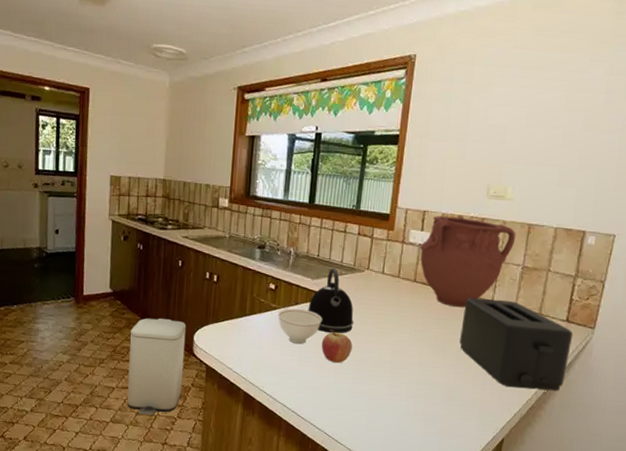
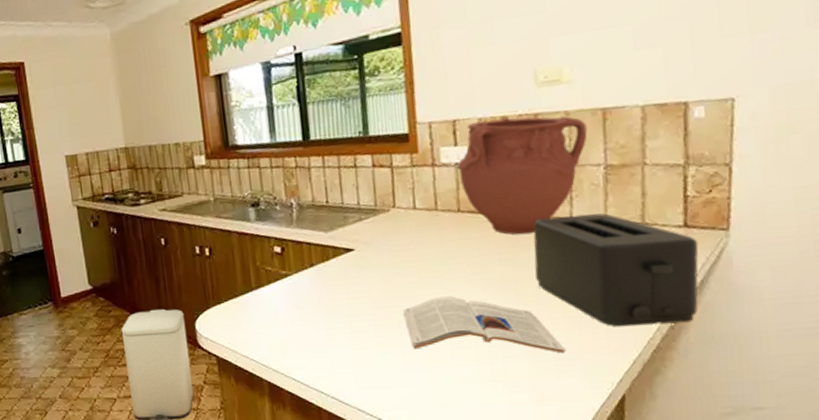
bowl: present [277,308,322,344] -> none [290,270,348,314]
kettle: present [308,268,354,333] -> none [327,213,390,294]
fruit: present [321,329,353,363] -> none [352,289,394,330]
magazine: none [359,344,470,402] -> present [402,296,565,354]

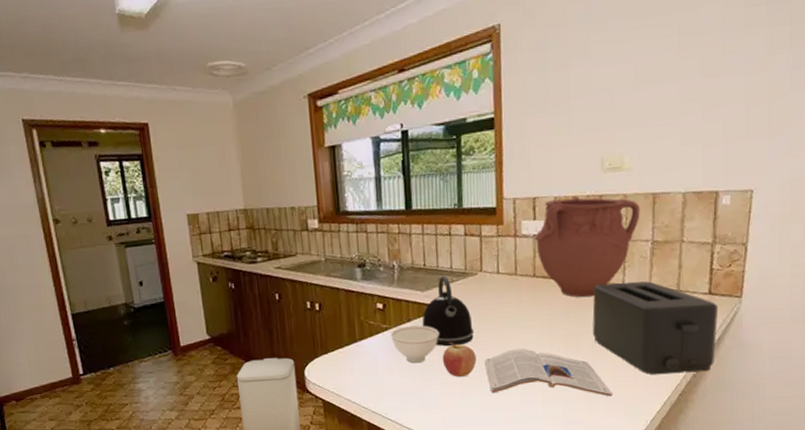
bowl: none [290,270,348,314] -> present [390,325,439,363]
kettle: none [327,213,390,294] -> present [422,276,475,346]
fruit: none [352,289,394,330] -> present [442,341,476,377]

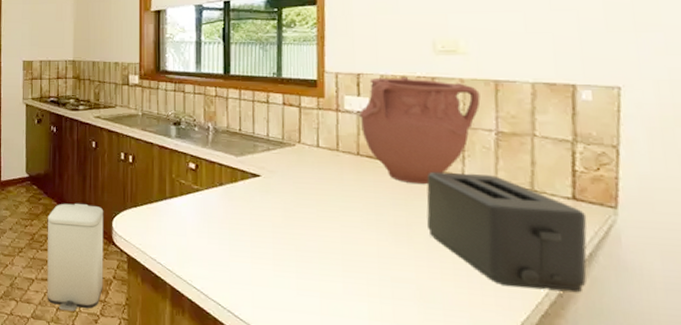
bowl: present [390,325,439,363] -> none [200,190,252,230]
kettle: present [422,276,475,346] -> none [234,143,291,218]
fruit: present [442,341,476,377] -> none [254,212,292,253]
magazine: present [484,348,612,397] -> none [300,231,454,304]

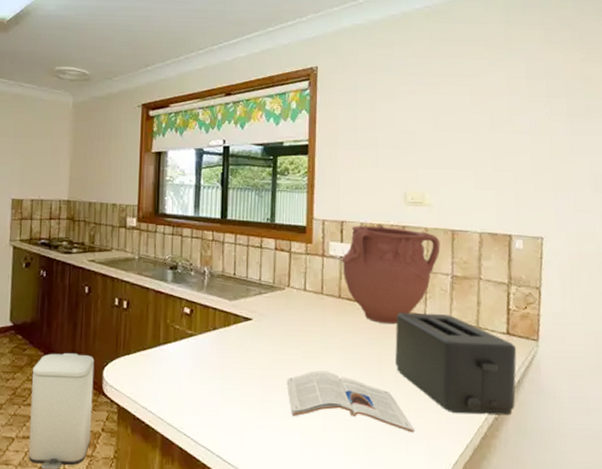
magazine: none [300,231,454,304] -> present [286,371,414,433]

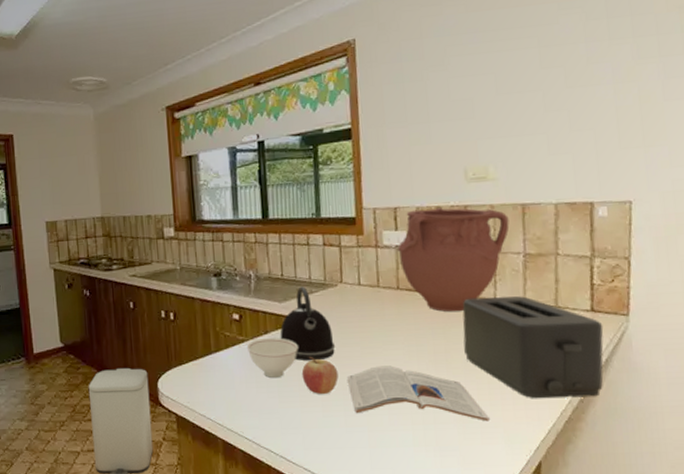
bowl: none [194,334,243,374] -> present [246,338,298,378]
kettle: none [227,287,279,360] -> present [280,286,336,360]
fruit: none [244,355,279,395] -> present [301,356,338,394]

